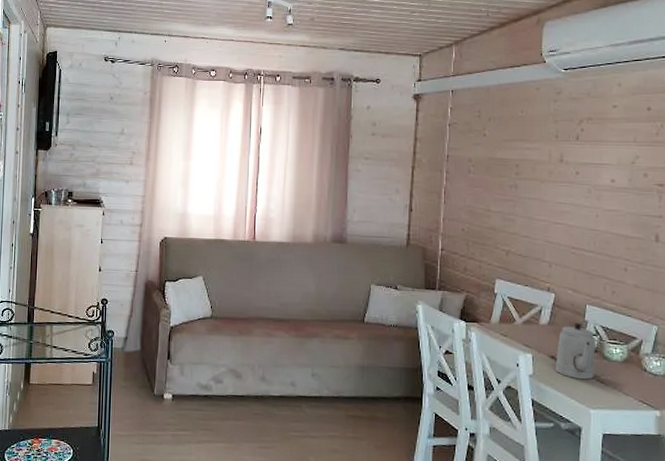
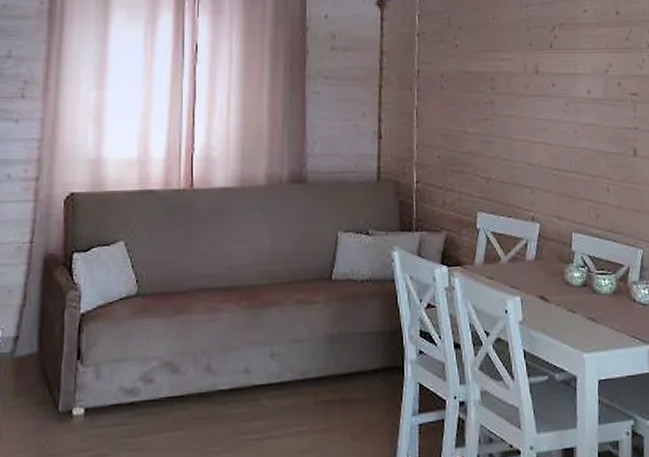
teapot: present [555,323,595,379] -> none [545,254,585,319]

